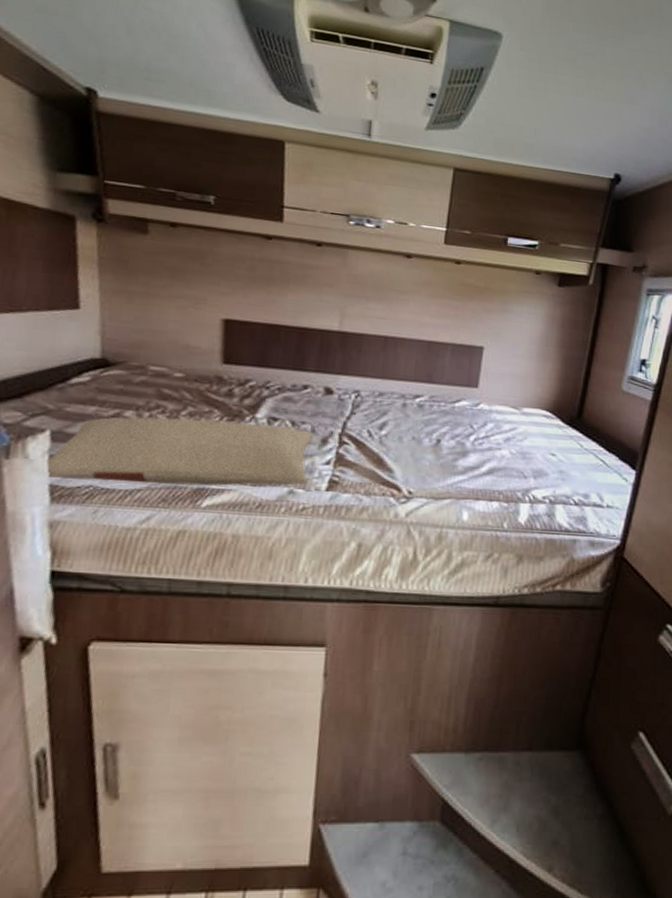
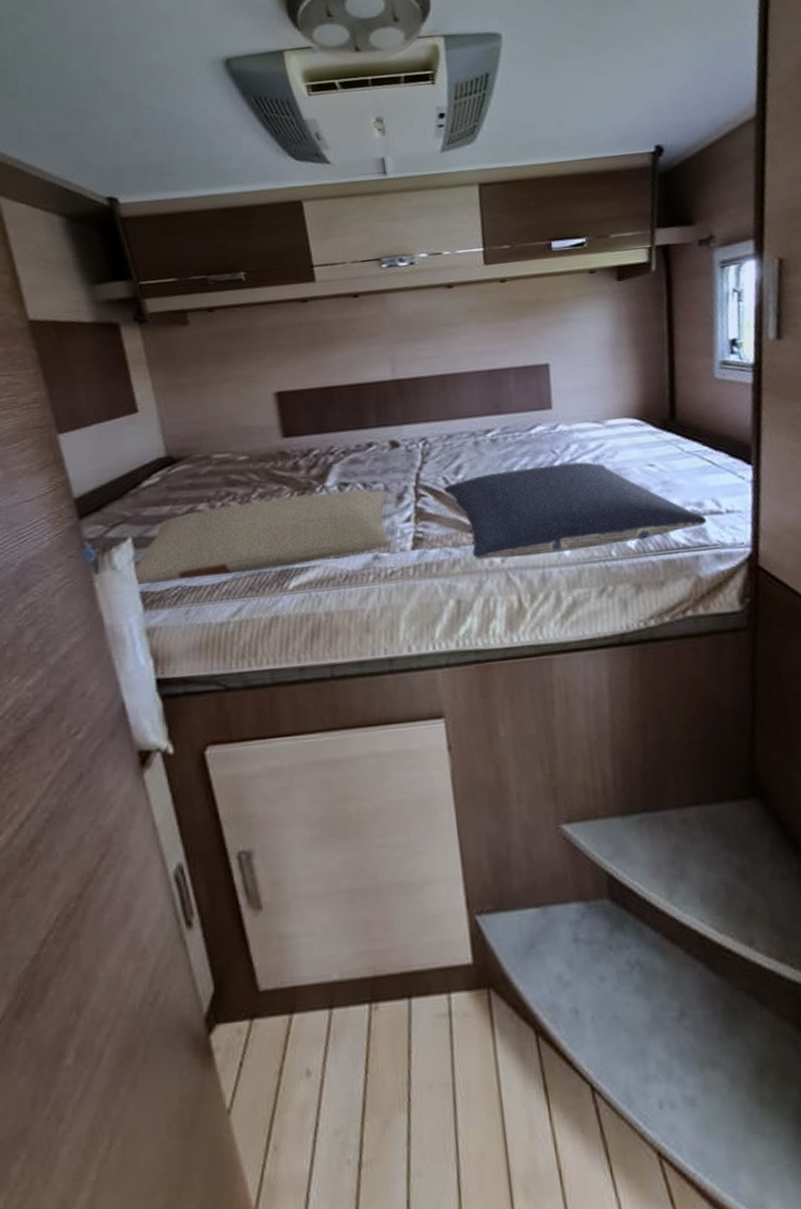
pillow: none [366,435,590,518] -> present [443,462,708,561]

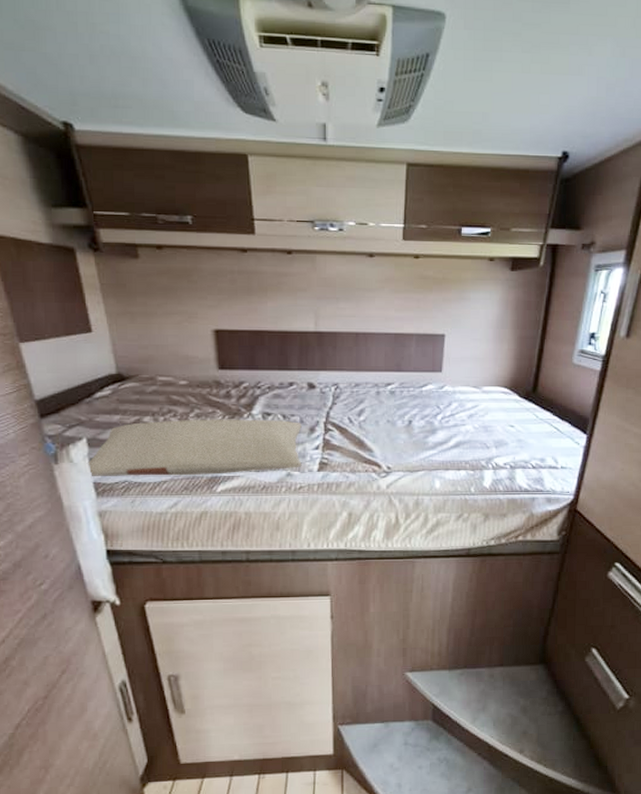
pillow: present [443,462,708,561] -> none [347,417,546,486]

